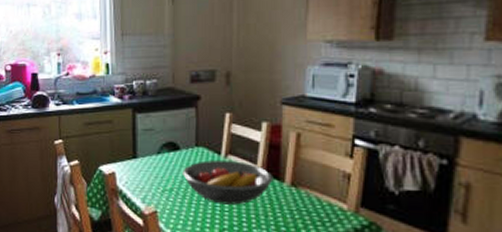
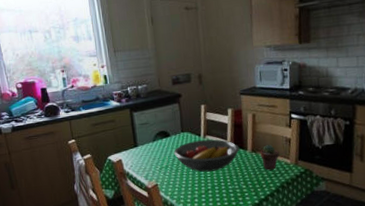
potted succulent: none [303,179,332,216] -> present [260,145,279,171]

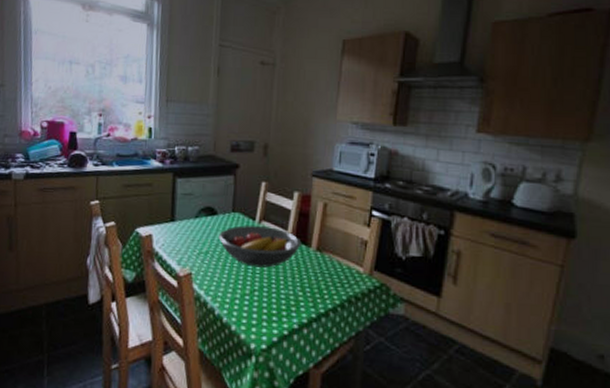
potted succulent: present [260,145,279,171] -> none [326,245,351,278]

